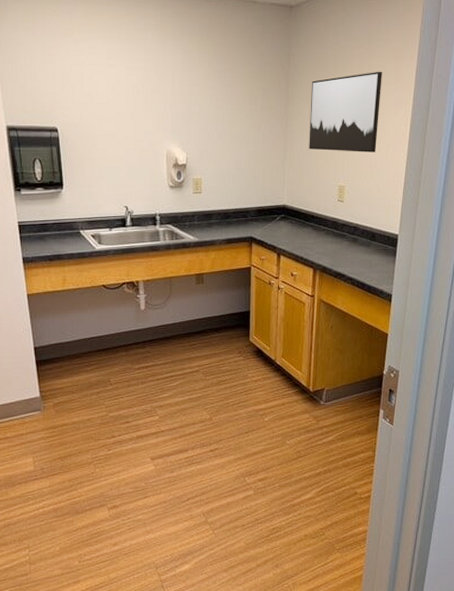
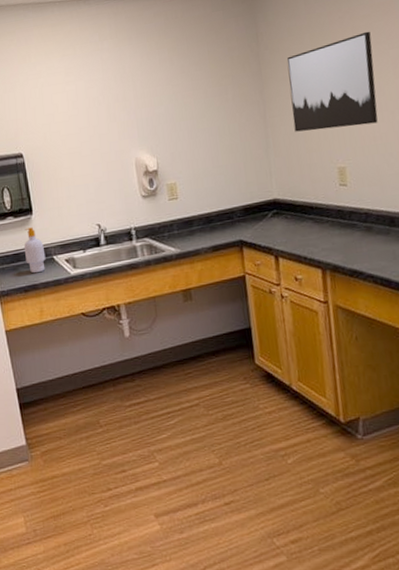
soap bottle: none [51,201,73,244] -> present [24,227,46,274]

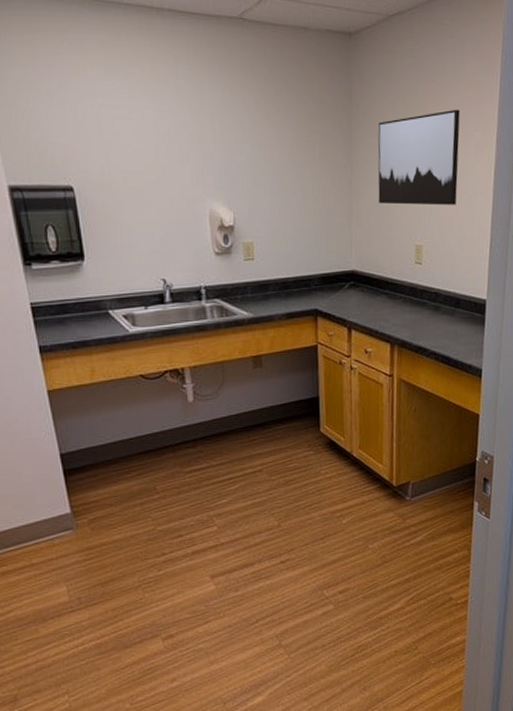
soap bottle: present [24,227,46,274] -> none [72,275,100,328]

